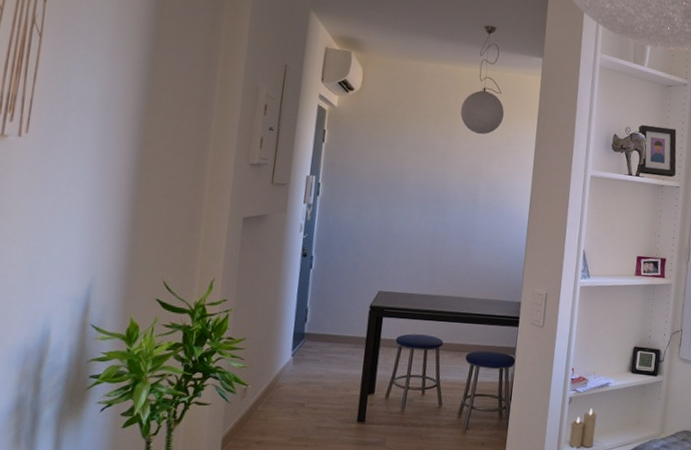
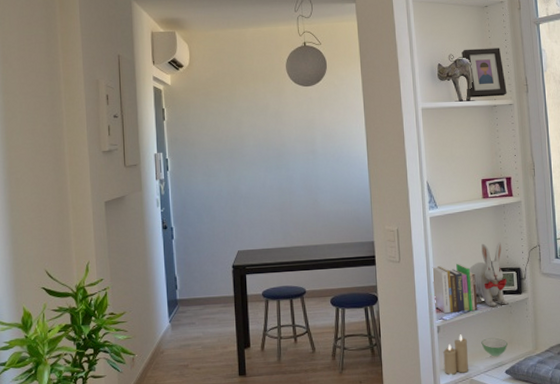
books: none [570,336,616,387] -> present [432,263,478,314]
decorative figurine: none [610,320,646,385] -> present [468,242,510,307]
bowl: none [610,415,636,437] -> present [481,337,508,358]

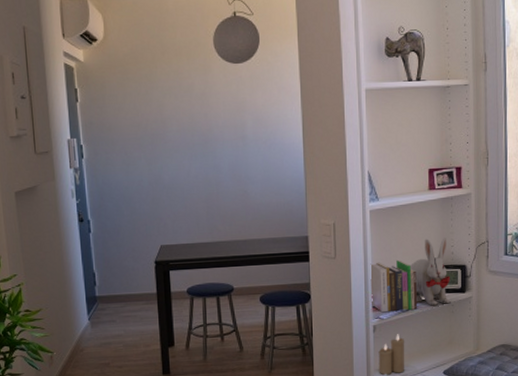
picture frame: present [461,48,507,98] -> none [413,19,463,77]
bowl: present [481,337,508,358] -> none [419,337,447,358]

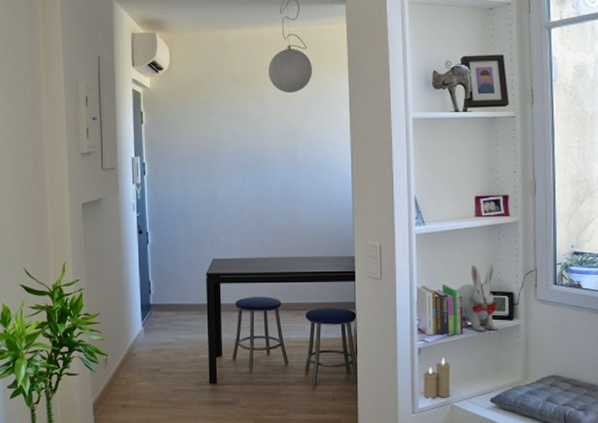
picture frame: none [413,19,463,77] -> present [460,54,509,108]

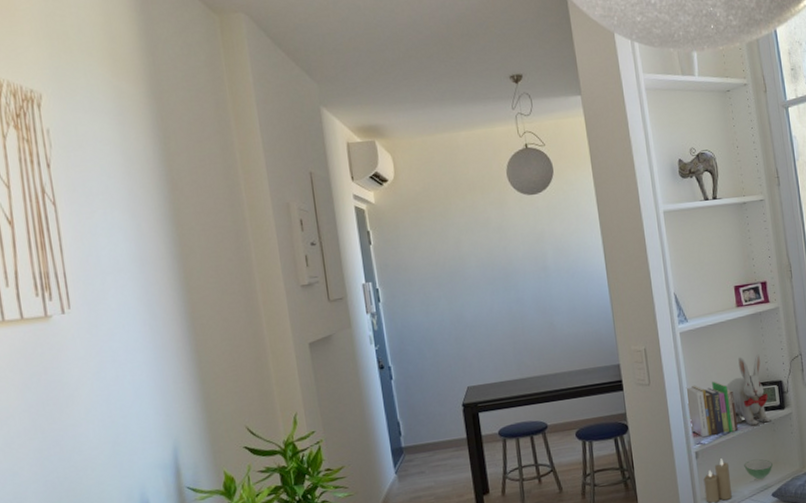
picture frame: present [460,54,509,108] -> none [704,137,757,196]
bowl: none [465,364,494,385] -> present [744,459,773,481]

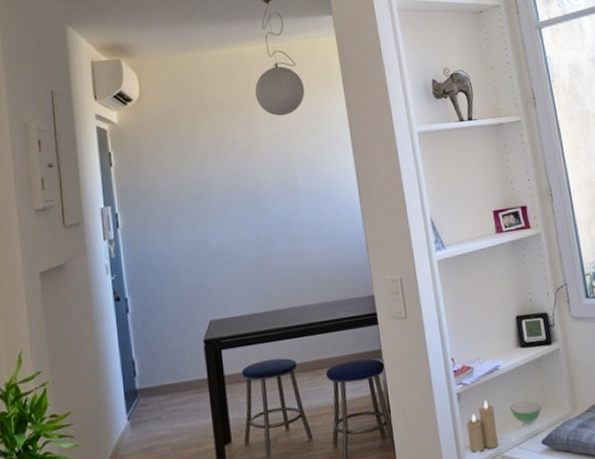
books: present [686,380,739,438] -> none [445,313,503,377]
decorative figurine: present [726,354,773,426] -> none [487,284,539,364]

